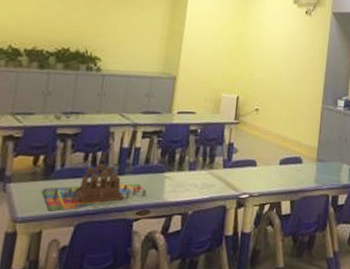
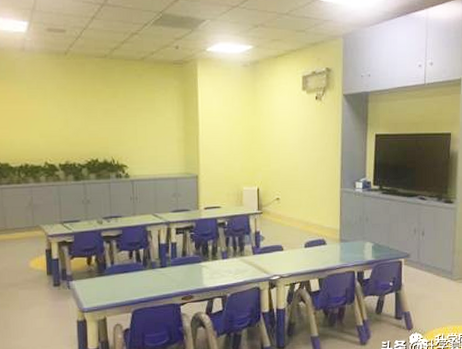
board game: present [42,163,147,211] -> none [99,259,188,302]

